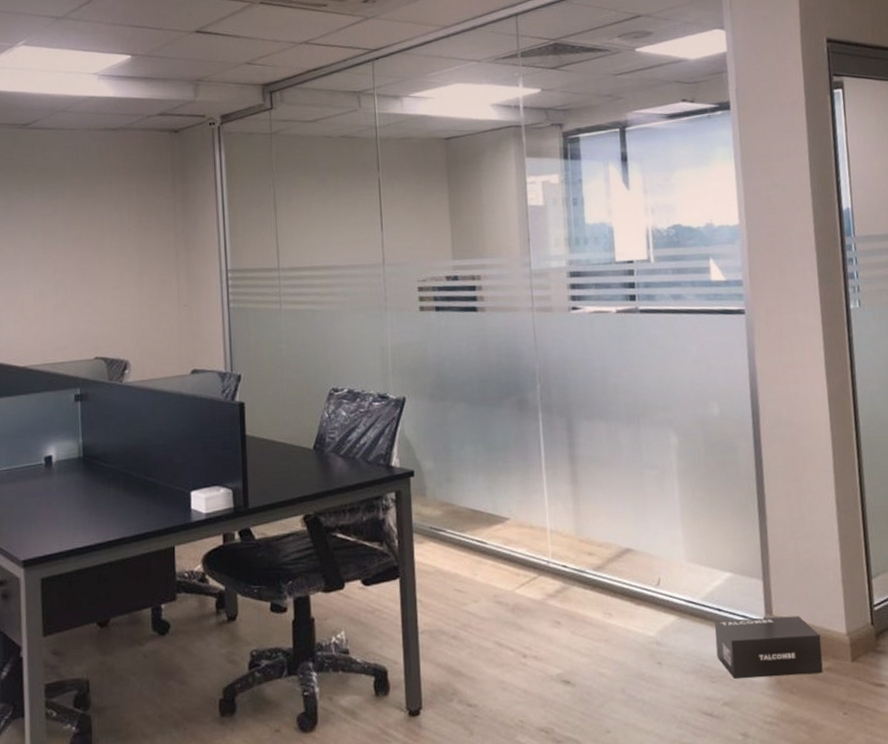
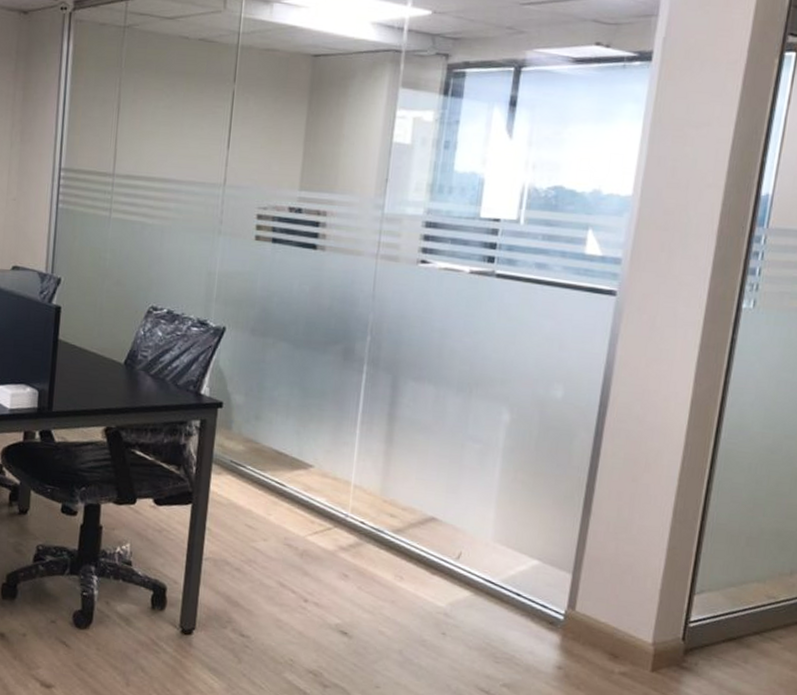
box: present [714,615,823,679] -> none [506,605,623,677]

